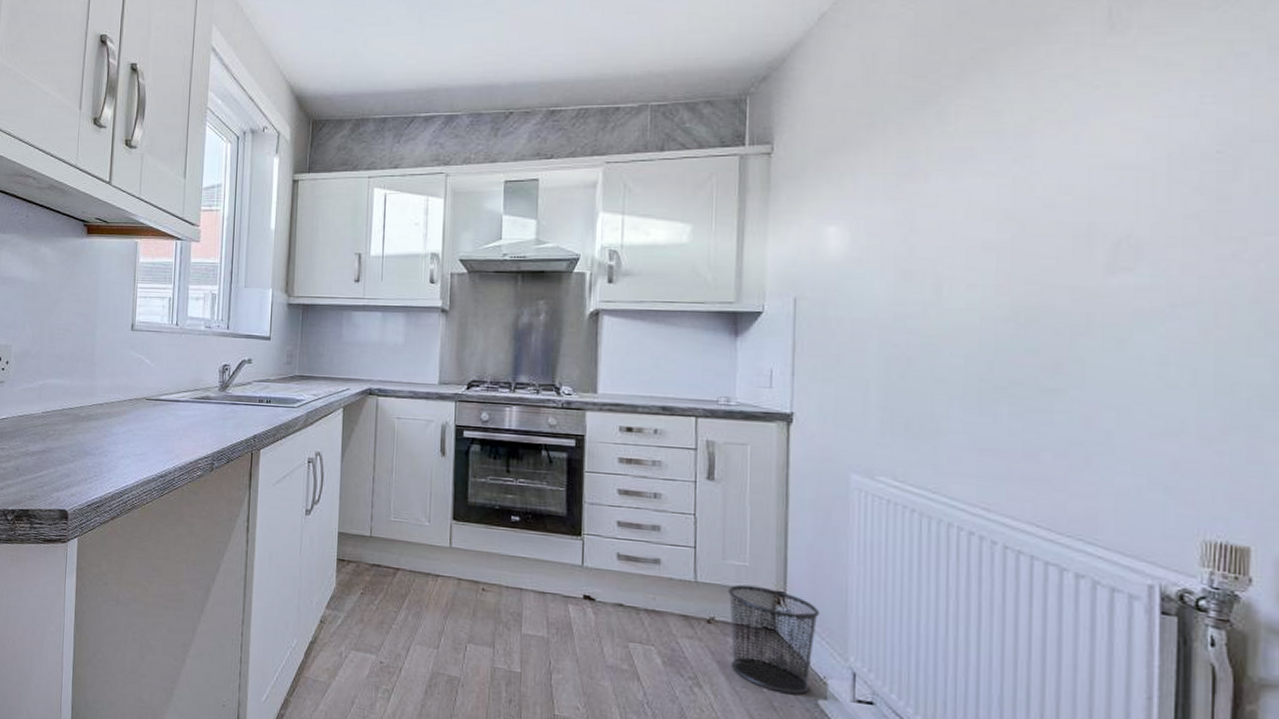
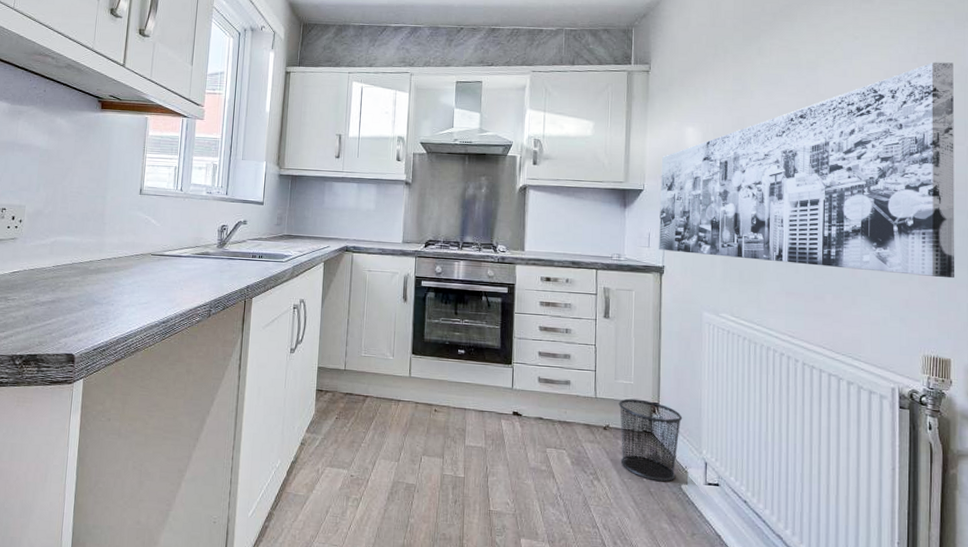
wall art: none [785,113,1264,431] -> present [659,62,955,279]

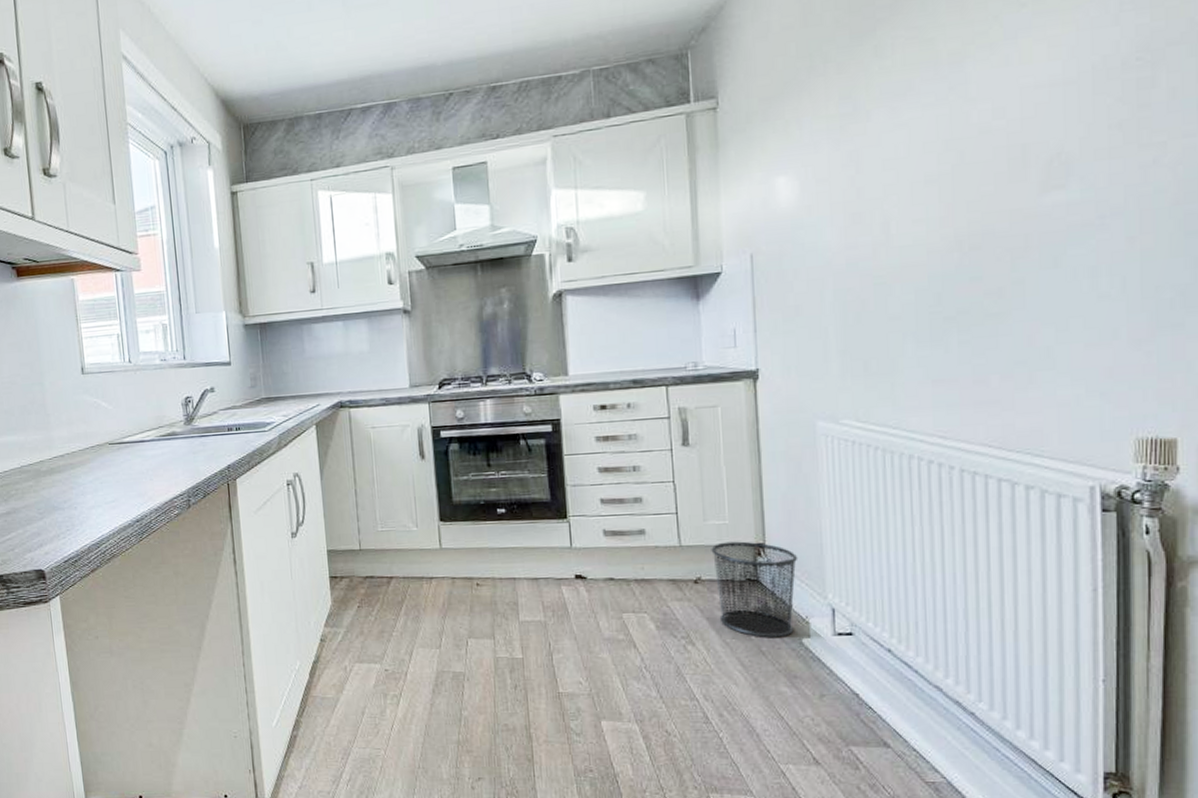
wall art: present [659,62,955,279] -> none [743,15,1183,350]

